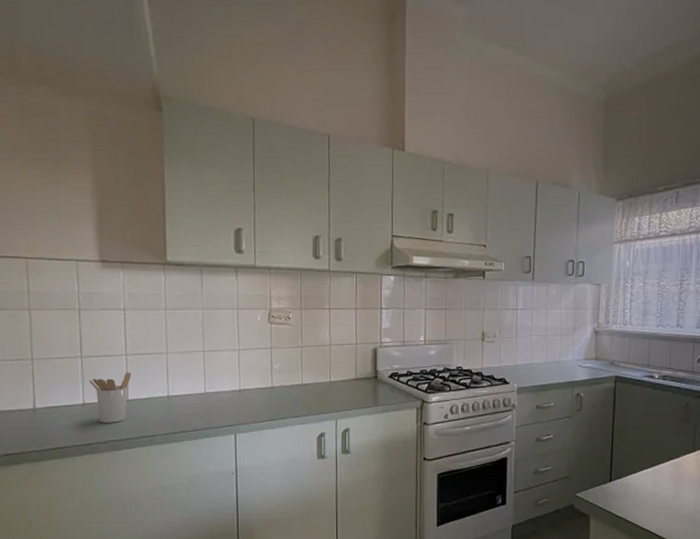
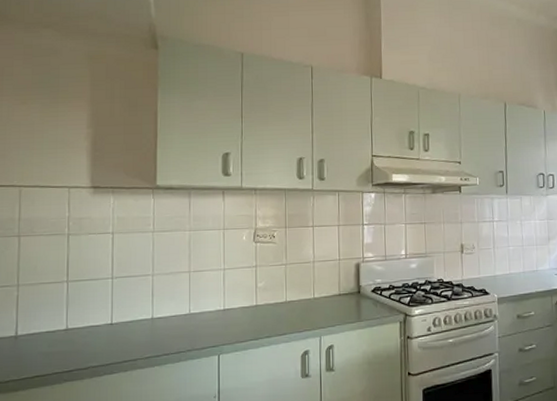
utensil holder: present [89,372,132,423] -> none [74,295,117,348]

